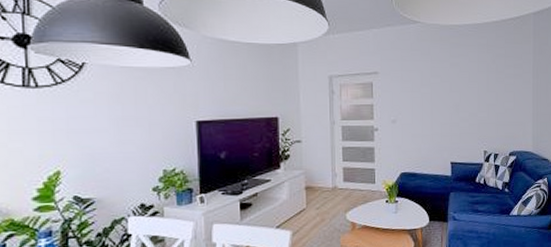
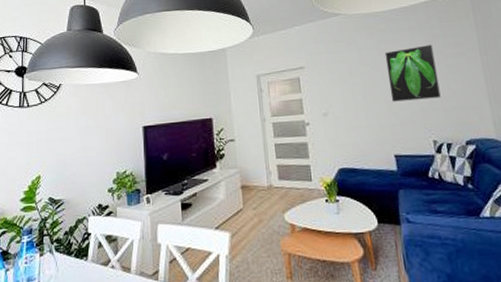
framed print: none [454,63,496,114] -> present [384,44,441,102]

